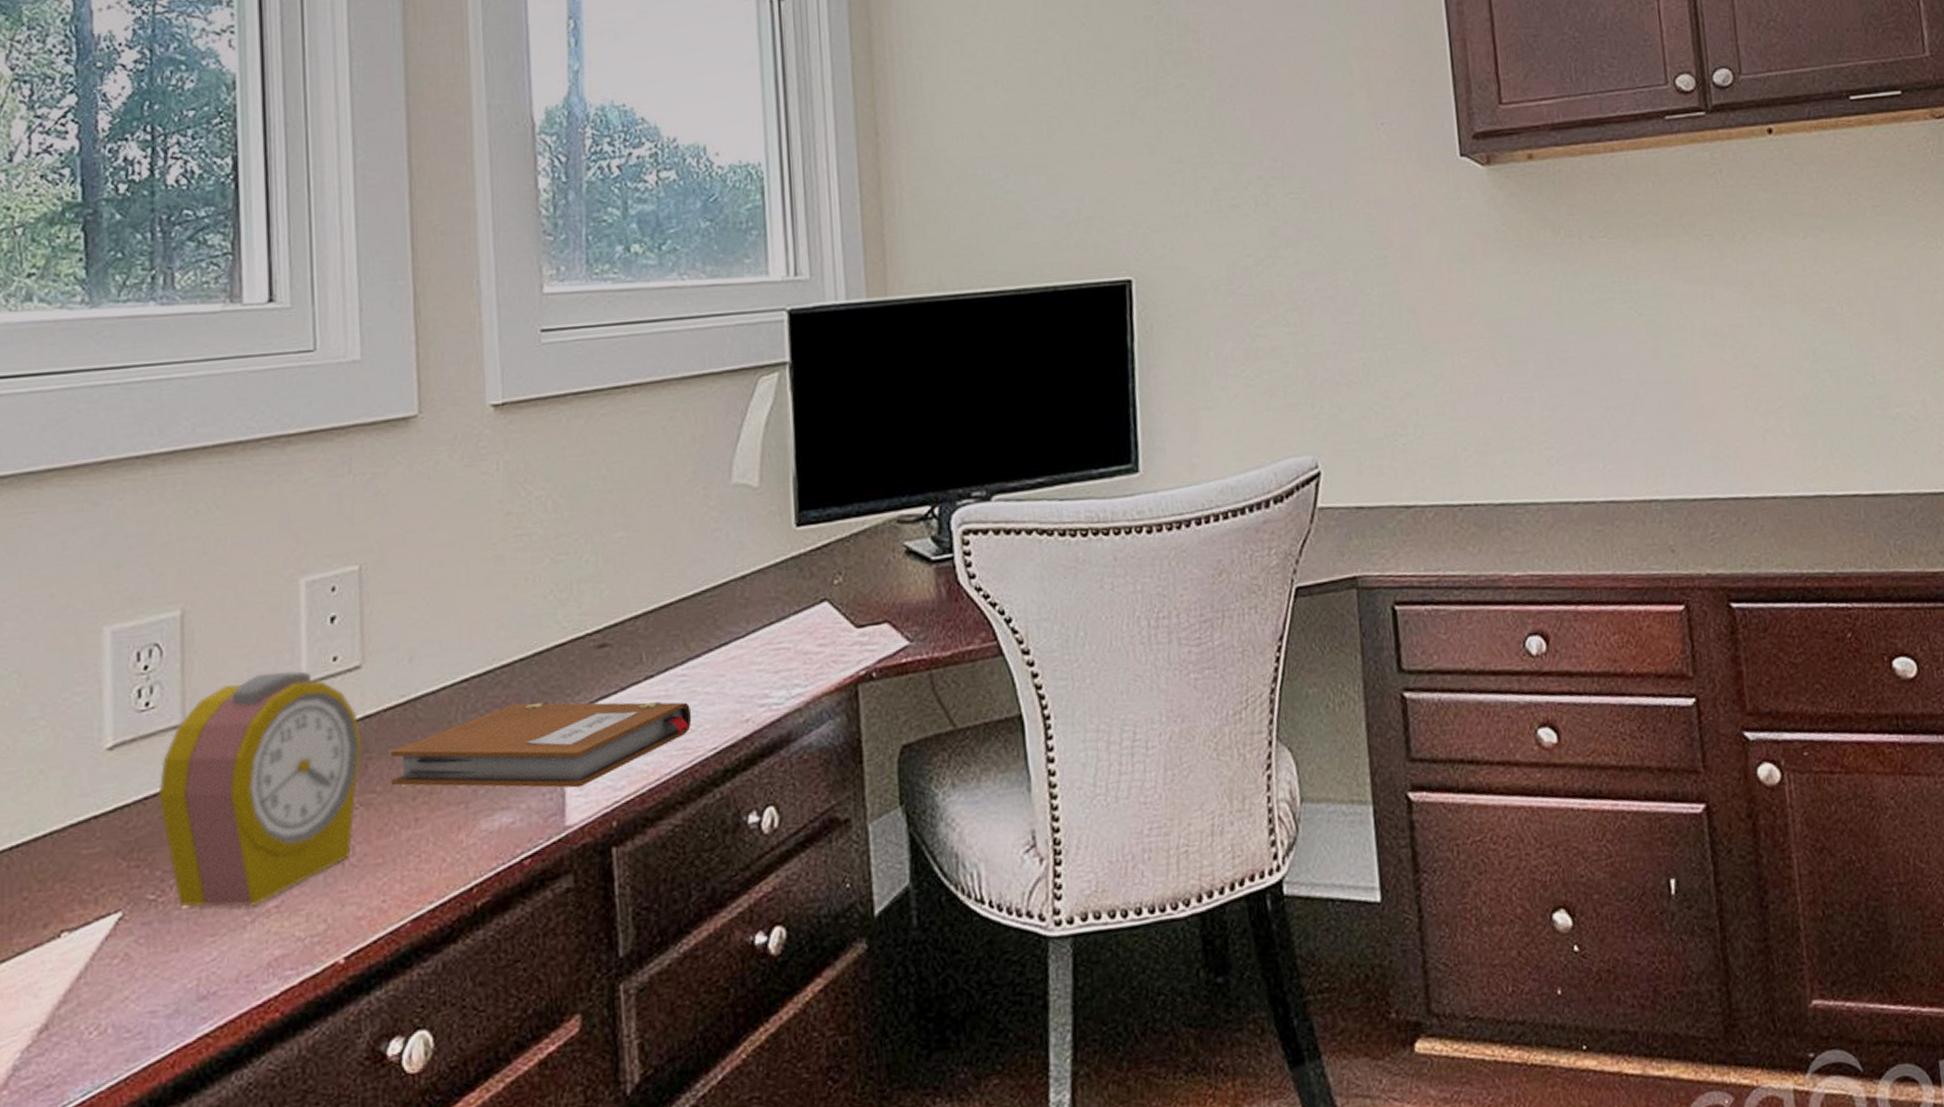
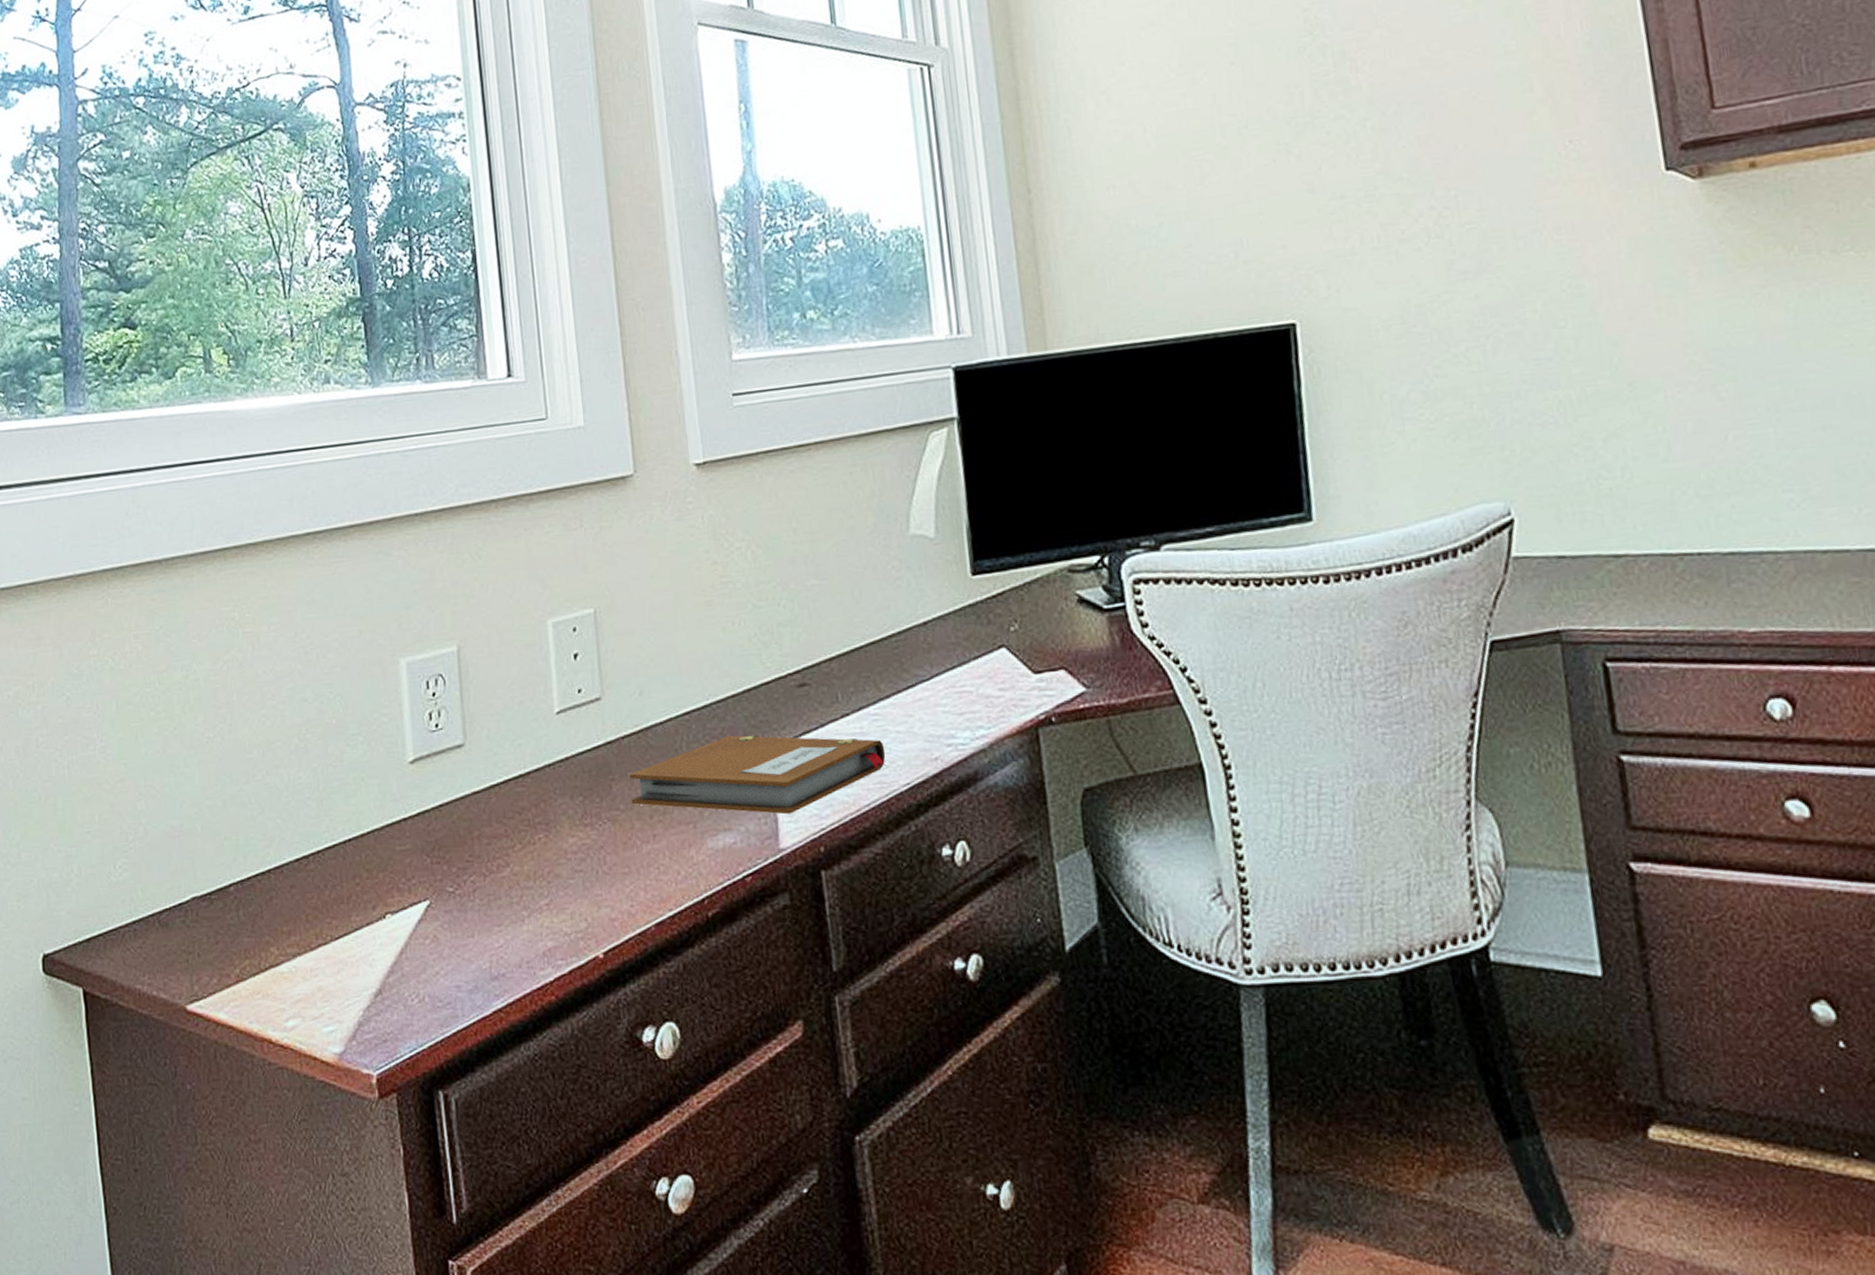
alarm clock: present [158,671,362,908] -> none [449,701,607,903]

